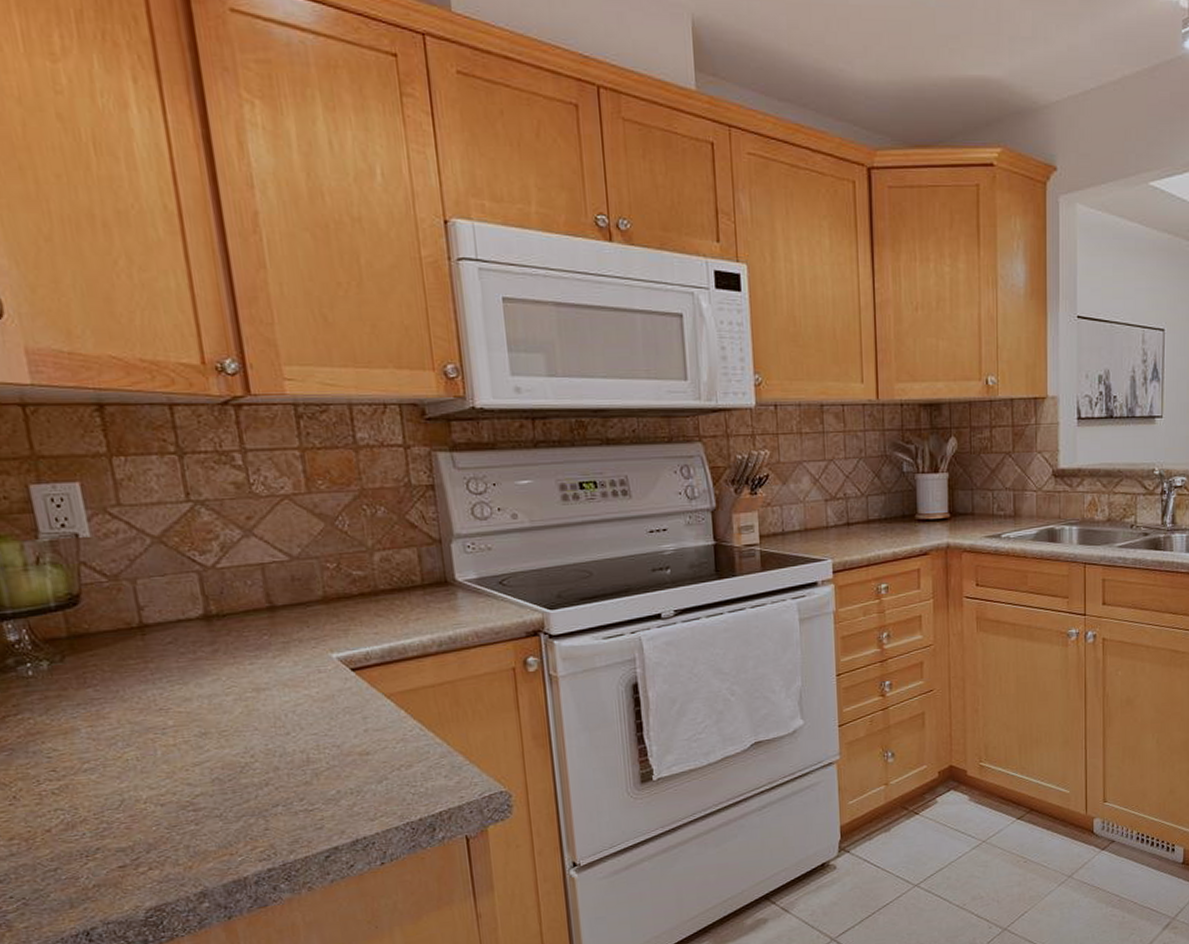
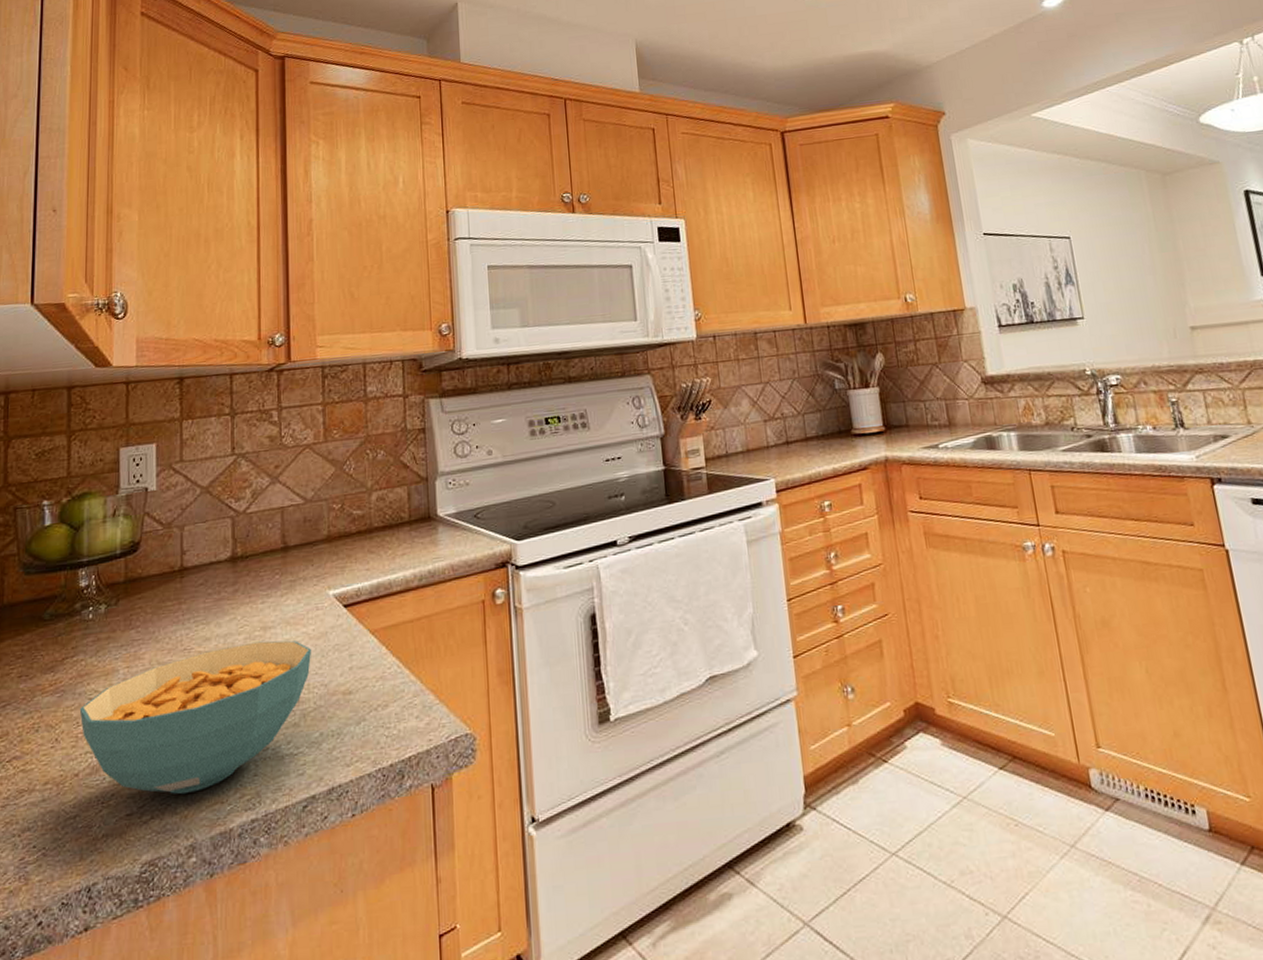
cereal bowl: none [37,702,318,848] -> present [79,640,312,795]

